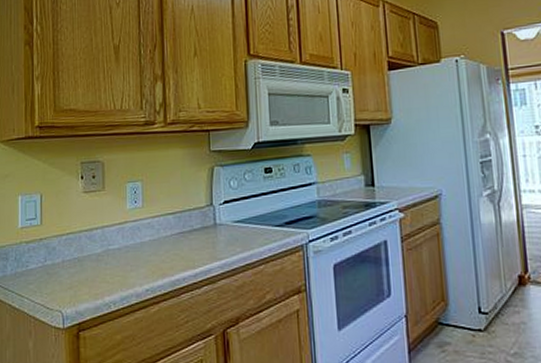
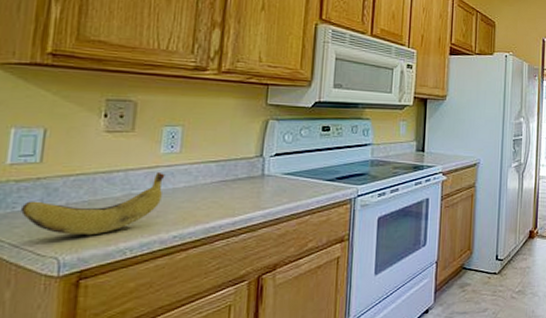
banana: none [31,226,133,290] -> present [20,171,165,236]

